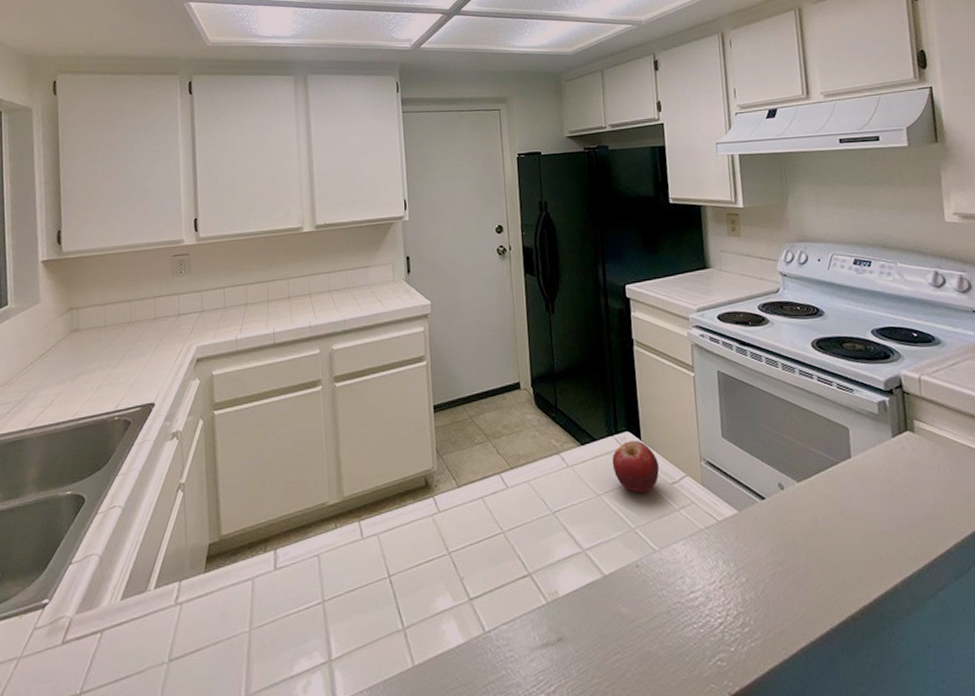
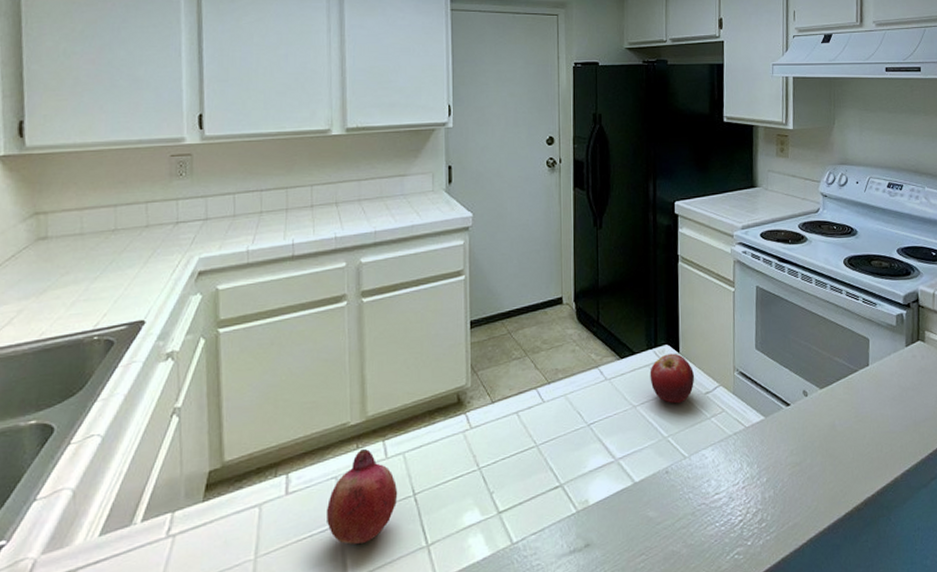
fruit: none [310,528,374,624] -> present [326,448,398,545]

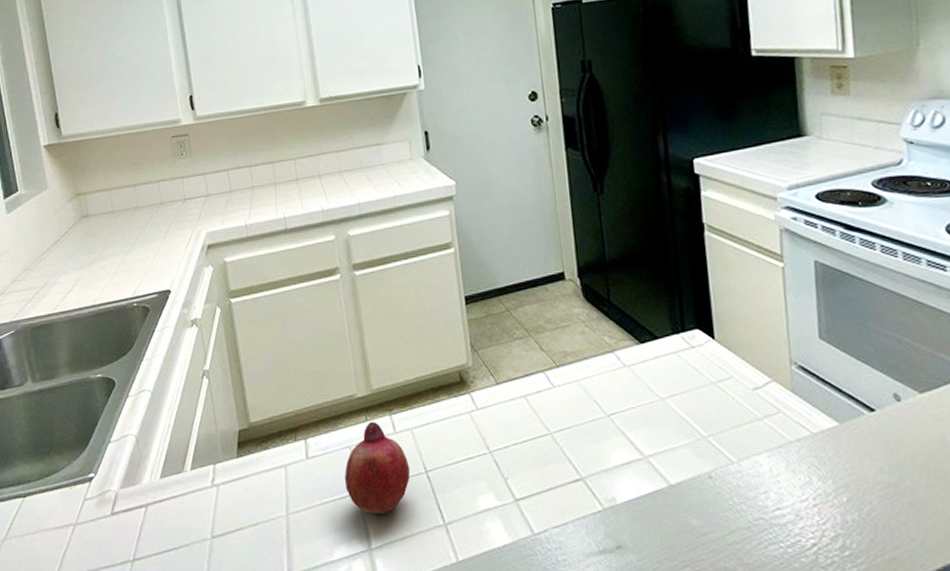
fruit: present [650,353,695,404] -> none [678,340,738,399]

